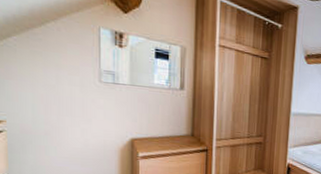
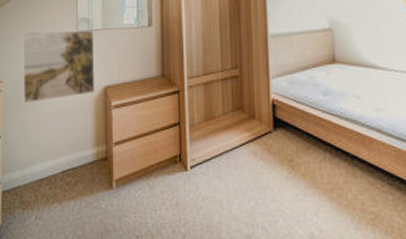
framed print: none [30,73,121,146] -> present [22,30,95,104]

